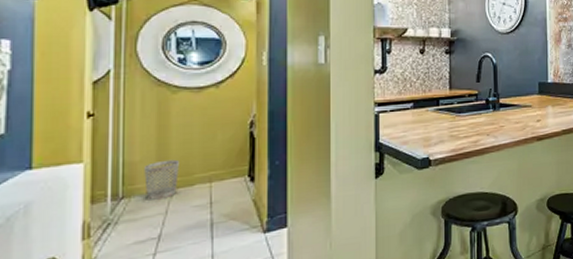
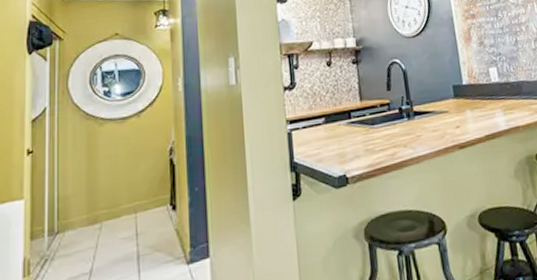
wastebasket: present [144,159,179,200] -> none [76,191,107,234]

